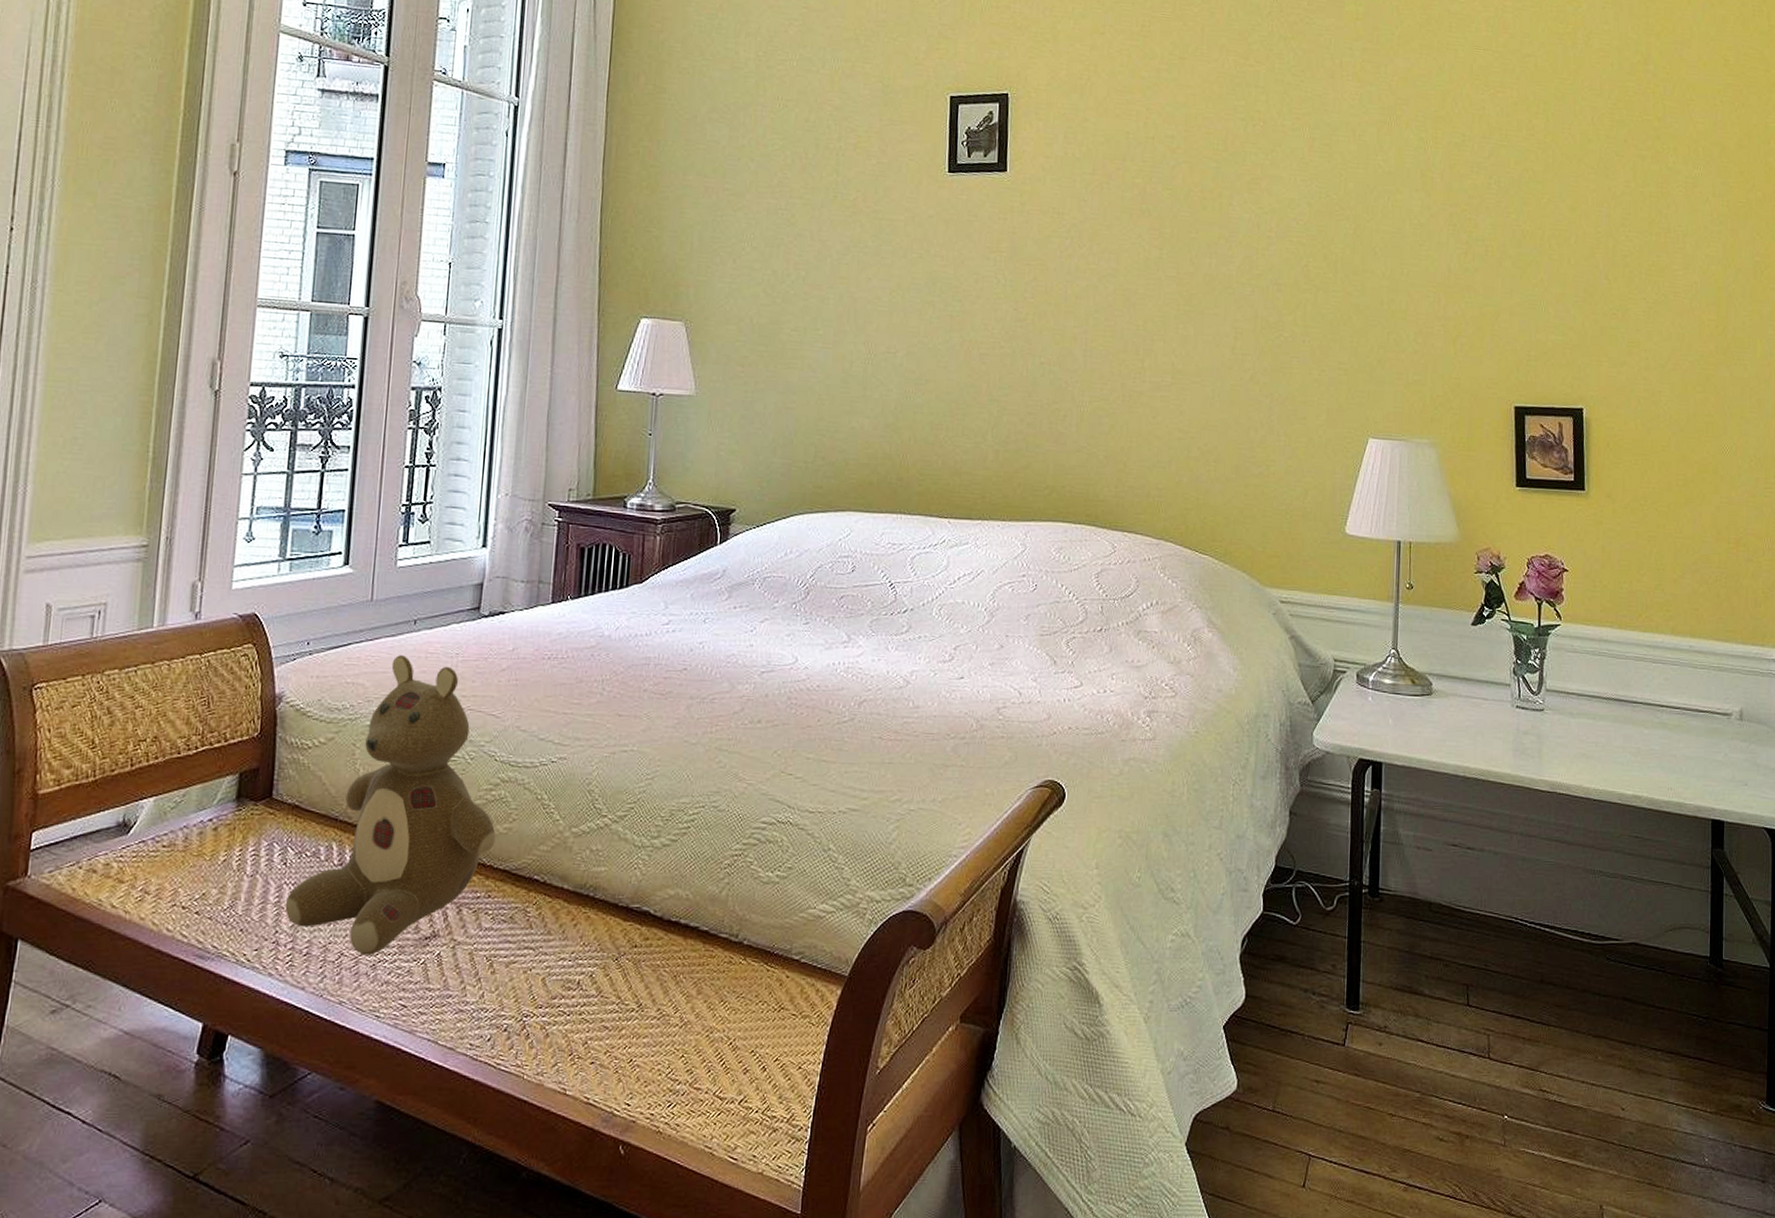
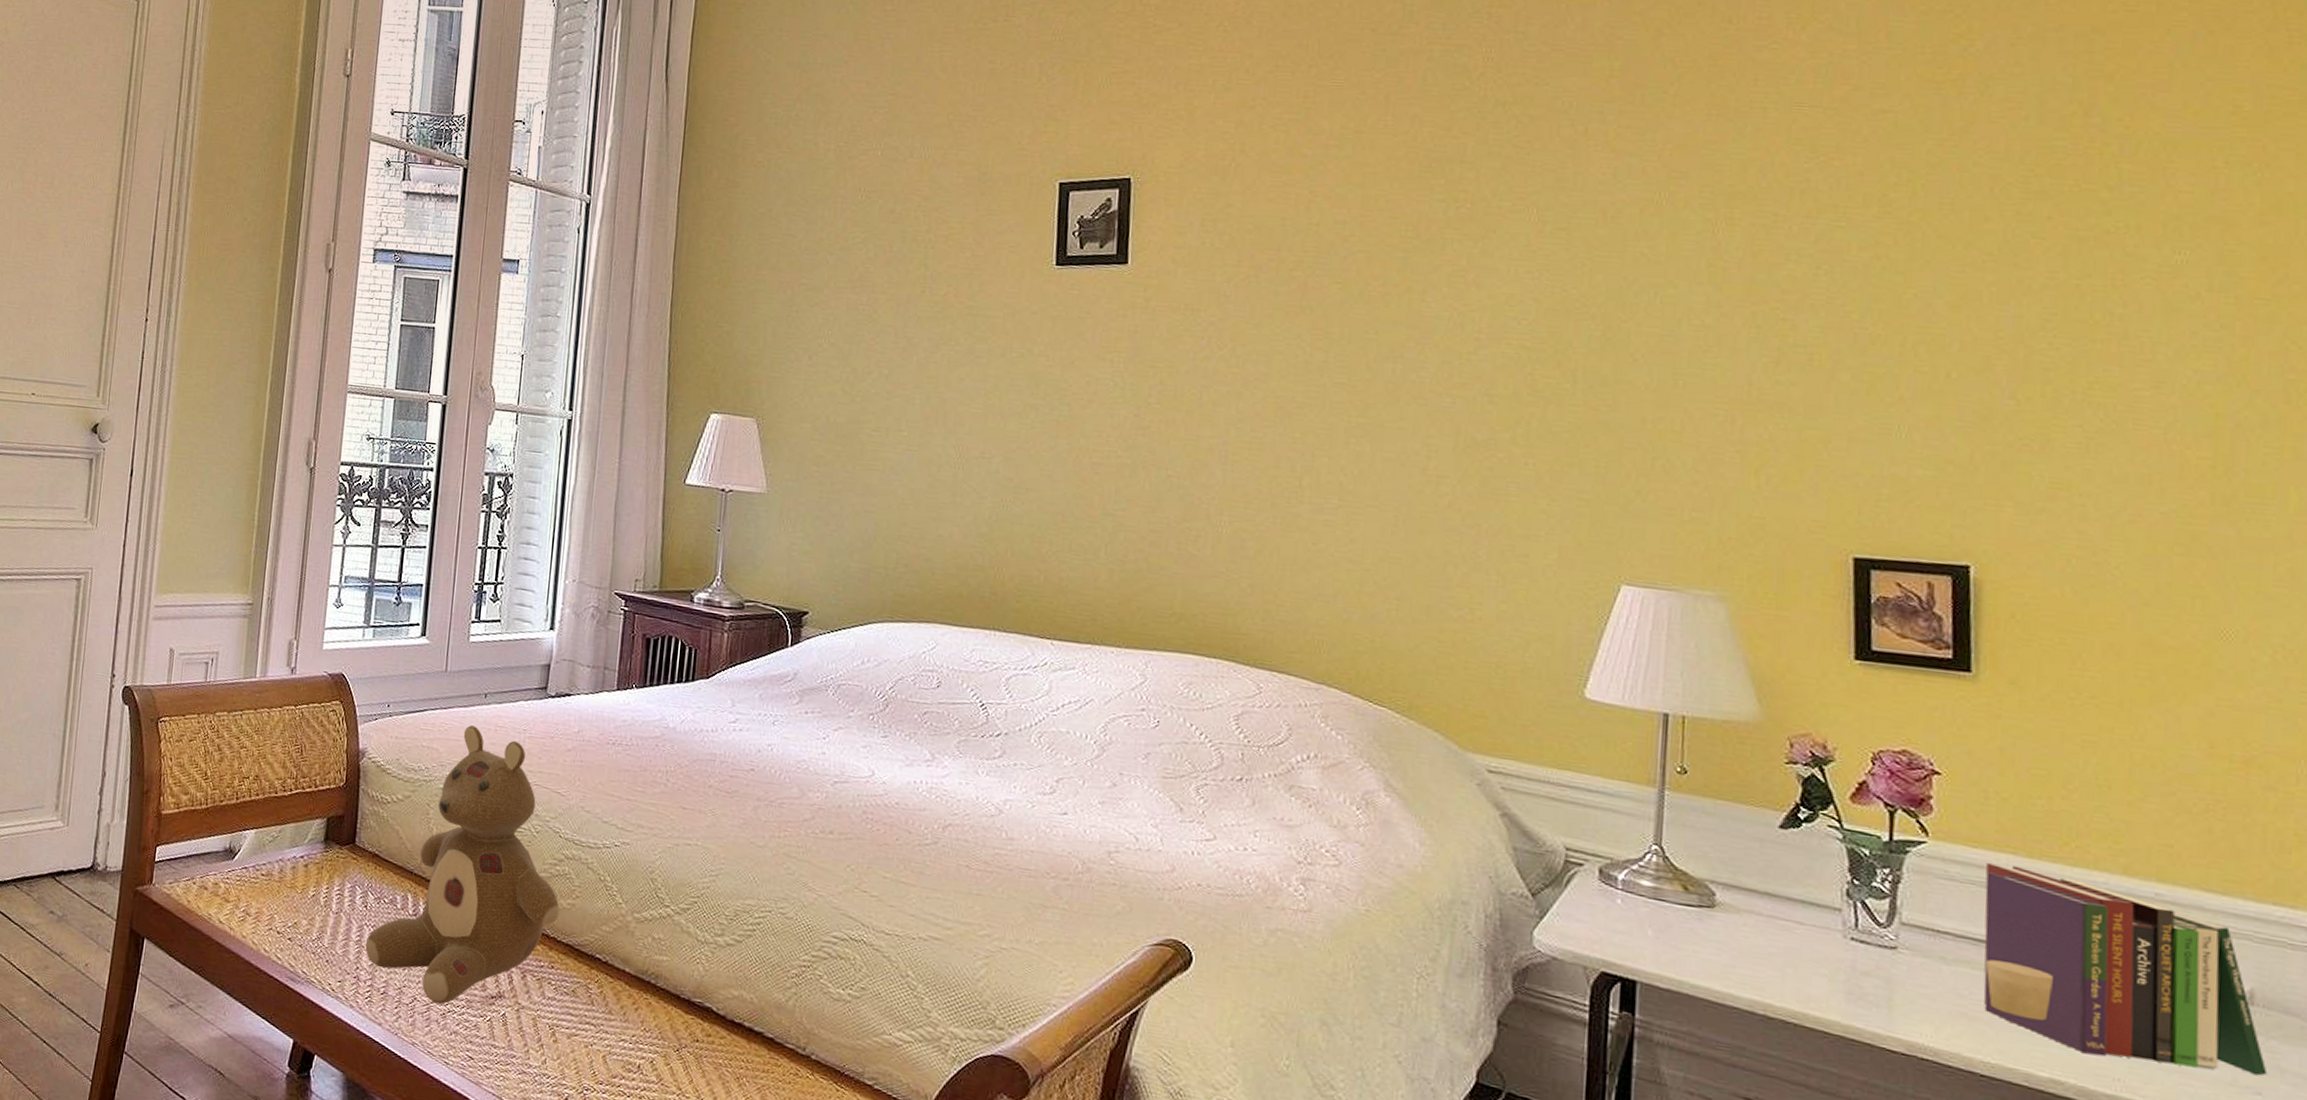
books: none [1594,635,1750,773] -> present [1983,862,2268,1076]
candle: none [1595,710,1634,752] -> present [1985,959,2053,1021]

